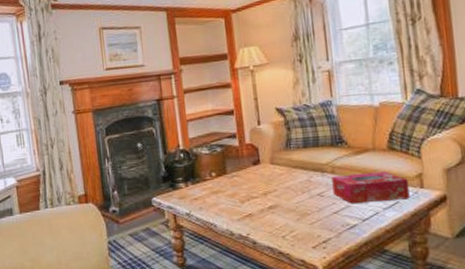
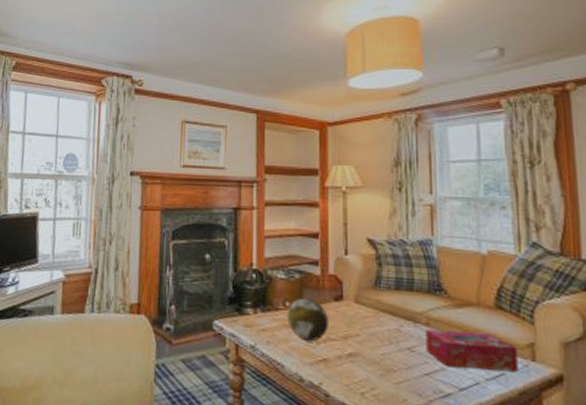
decorative orb: none [213,166,251,203] -> present [286,297,330,342]

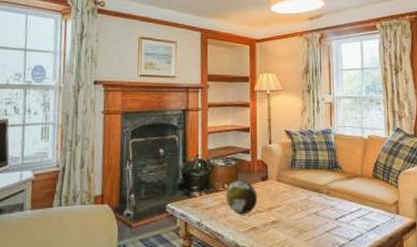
tissue box: present [426,329,519,373] -> none [327,196,388,225]

